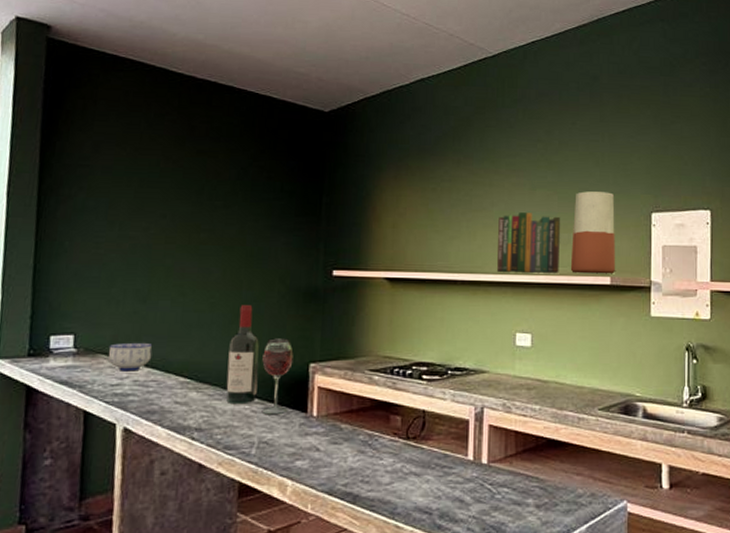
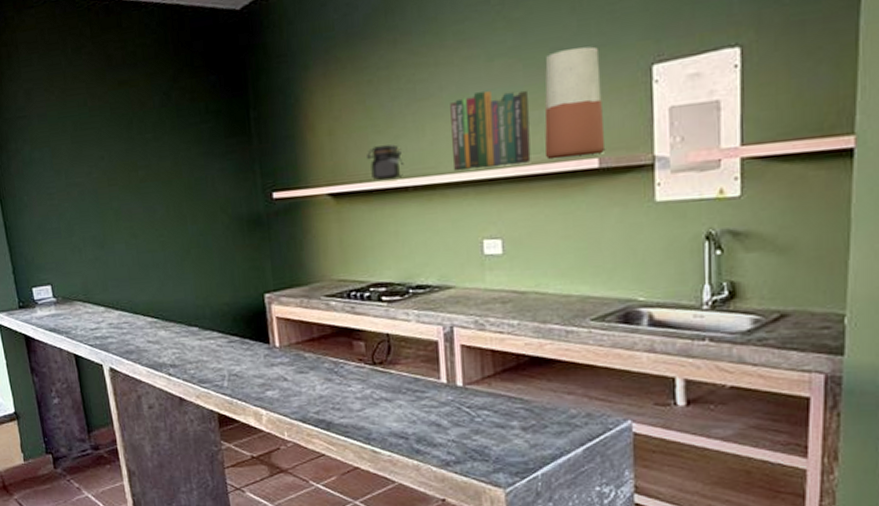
bowl: present [108,342,153,371] -> none [81,286,120,316]
wine bottle: present [226,305,259,405] -> none [185,240,220,340]
wineglass: present [261,338,294,415] -> none [218,270,251,349]
jar: none [424,243,455,273] -> present [367,144,404,181]

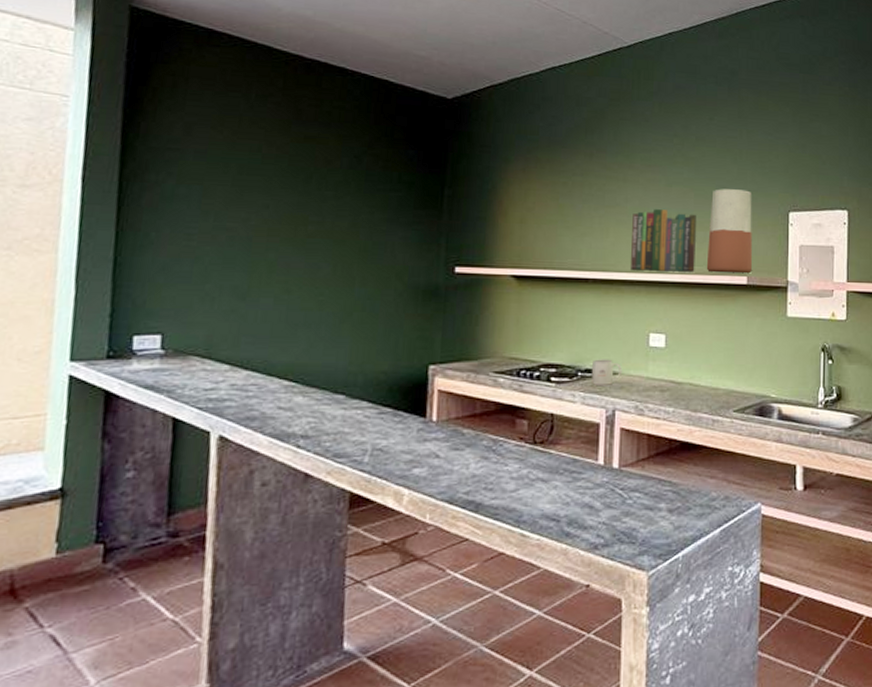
jar: present [367,144,404,181] -> none [554,239,587,271]
mug: none [422,272,456,302] -> present [591,359,622,385]

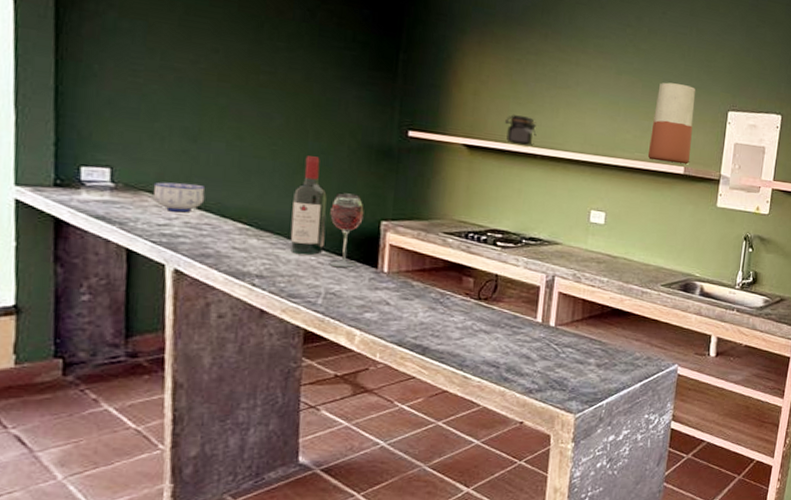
bowl: none [201,343,253,375] -> present [152,182,206,213]
wine bottle: none [336,303,374,410] -> present [290,156,327,256]
wineglass: none [375,339,412,420] -> present [329,192,364,268]
jar: none [554,239,587,271] -> present [505,115,537,146]
mug: present [591,359,622,385] -> none [534,229,563,254]
books: present [629,209,696,273] -> none [576,95,642,159]

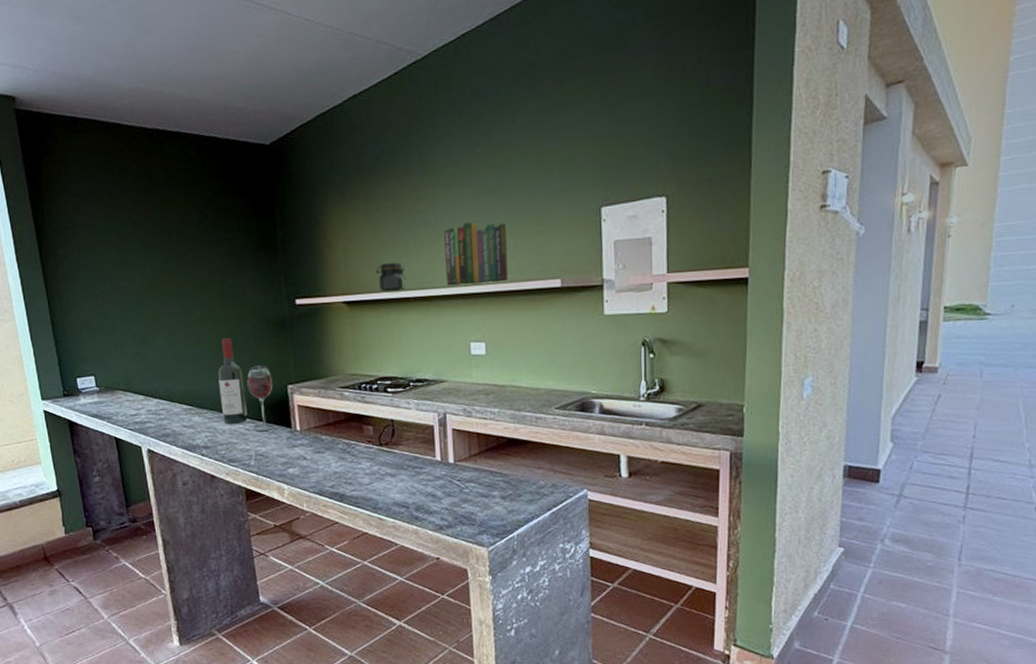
bowl: present [152,182,206,213] -> none [122,378,158,404]
books: none [576,95,642,159] -> present [444,222,508,286]
vase: present [648,82,696,165] -> none [519,190,565,279]

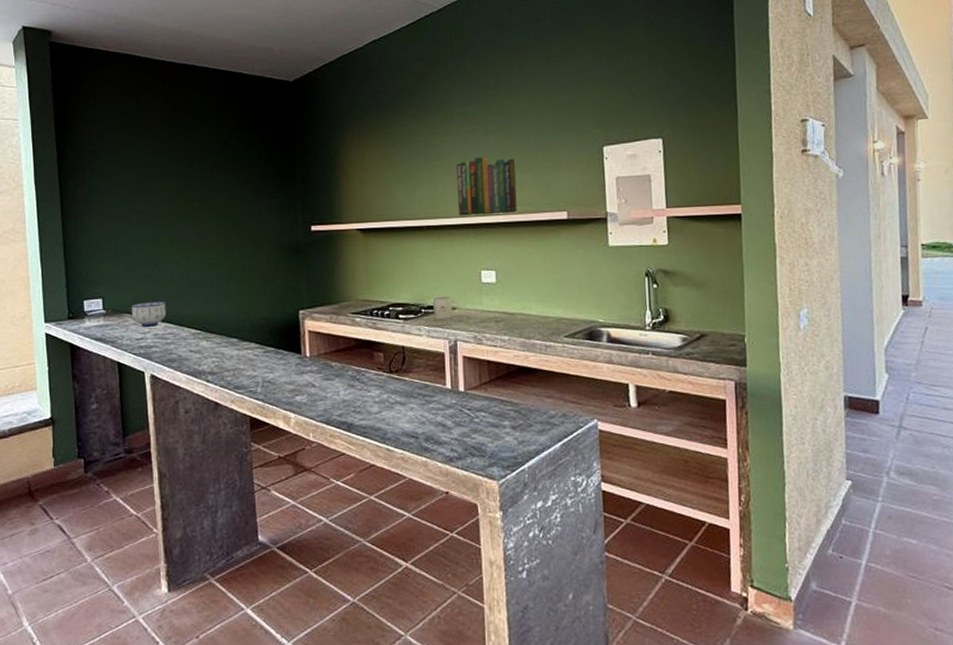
bowl: none [122,378,158,404] -> present [131,301,167,327]
wine bottle: present [218,338,248,425] -> none [229,262,257,350]
wineglass: present [247,365,276,432] -> none [258,290,285,358]
jar: present [376,262,406,292] -> none [390,193,420,221]
mug: none [421,369,448,393] -> present [432,296,459,320]

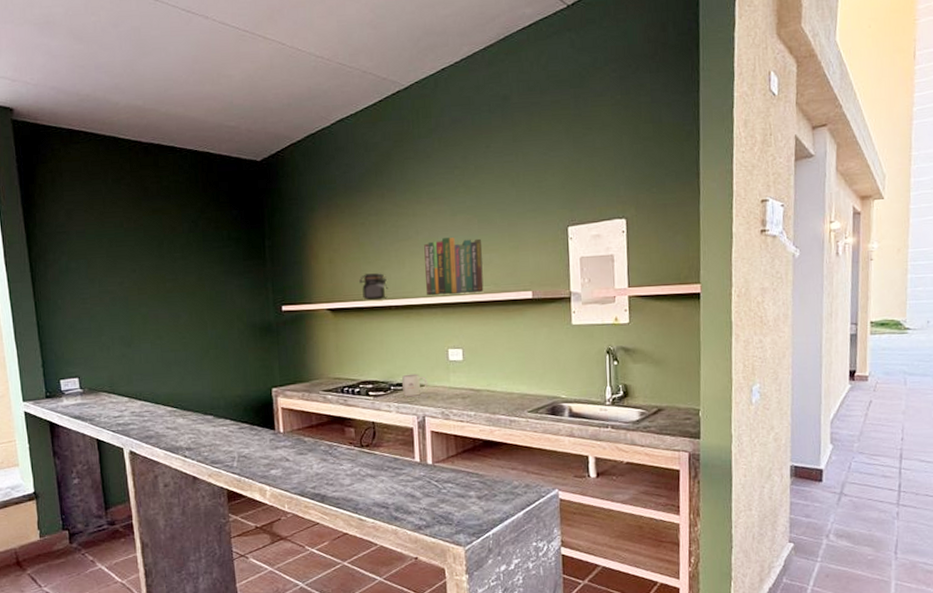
bowl: present [131,301,167,327] -> none [107,380,143,405]
jar: none [390,193,420,221] -> present [359,273,388,301]

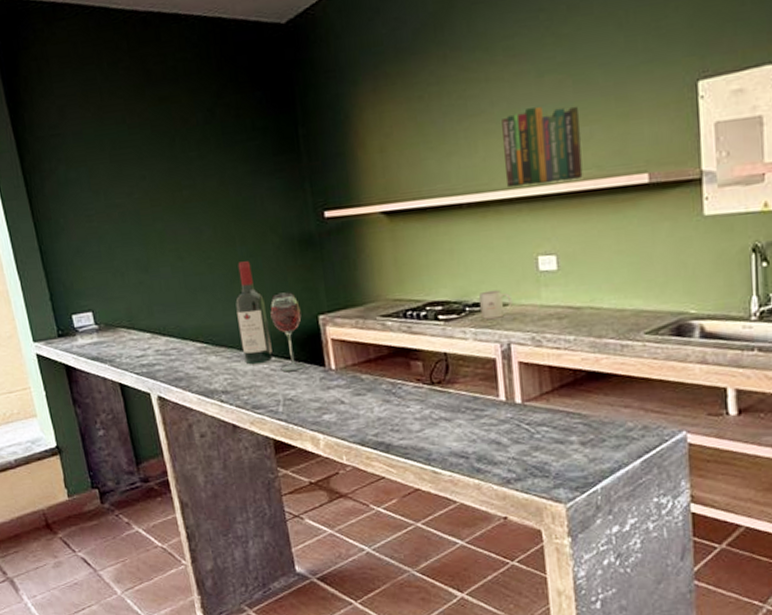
wine bottle: none [203,342,232,427] -> present [235,261,273,365]
wineglass: none [232,368,259,434] -> present [270,292,306,372]
jar: present [359,273,388,301] -> none [419,161,457,199]

